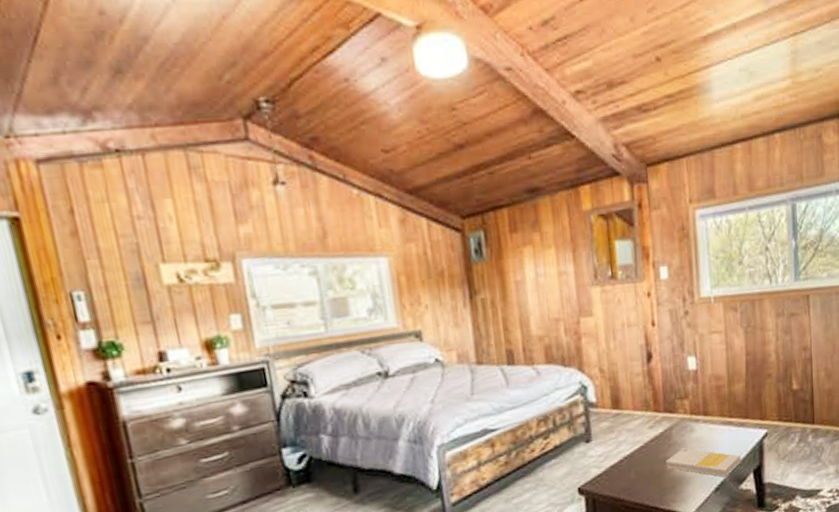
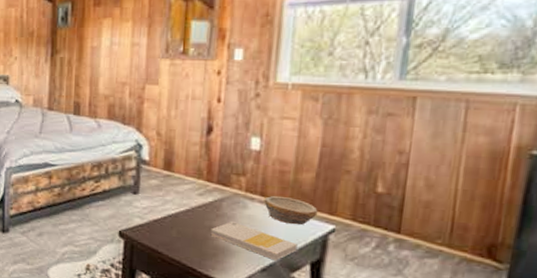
bowl: none [707,411,752,438] -> present [264,195,318,225]

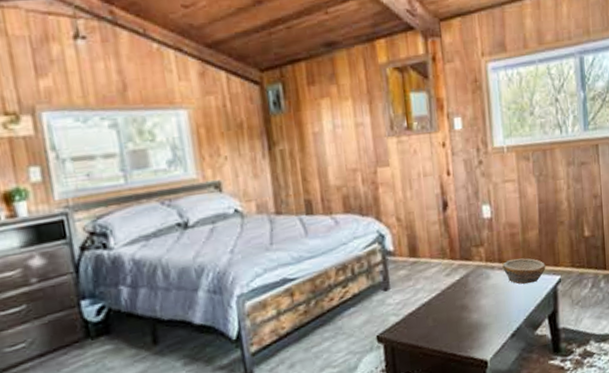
book: present [210,221,298,261] -> none [462,294,536,324]

